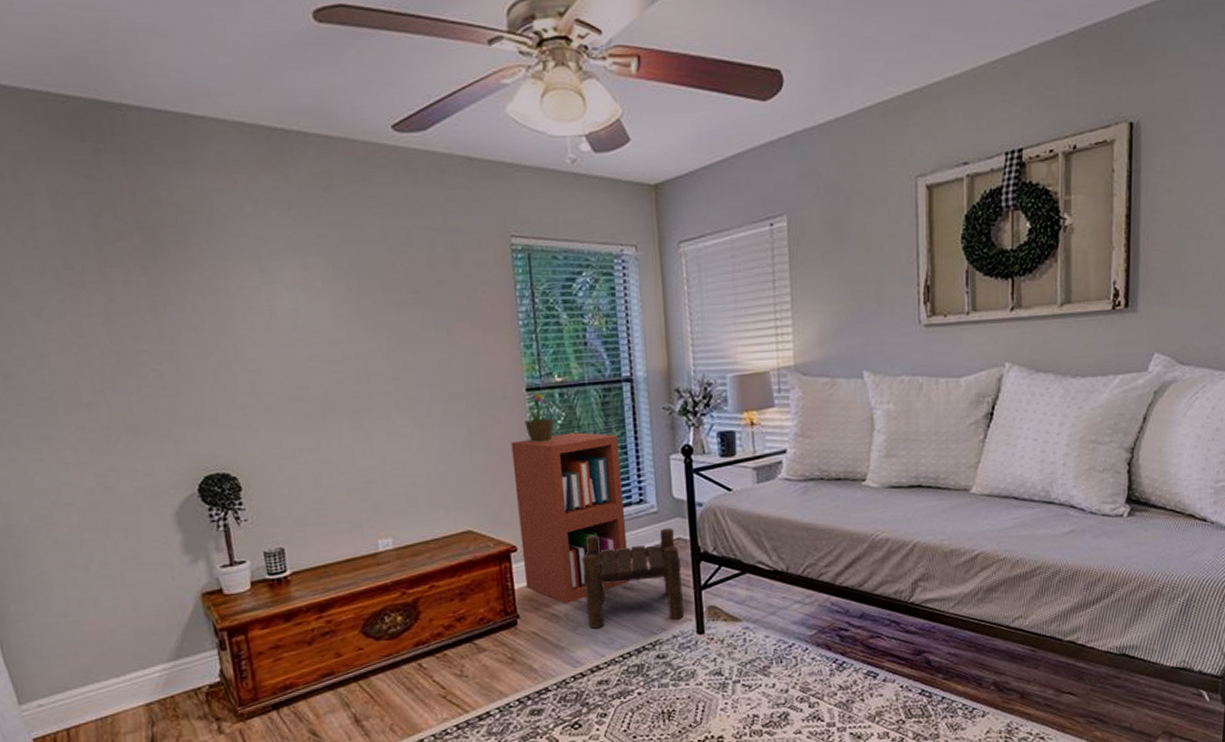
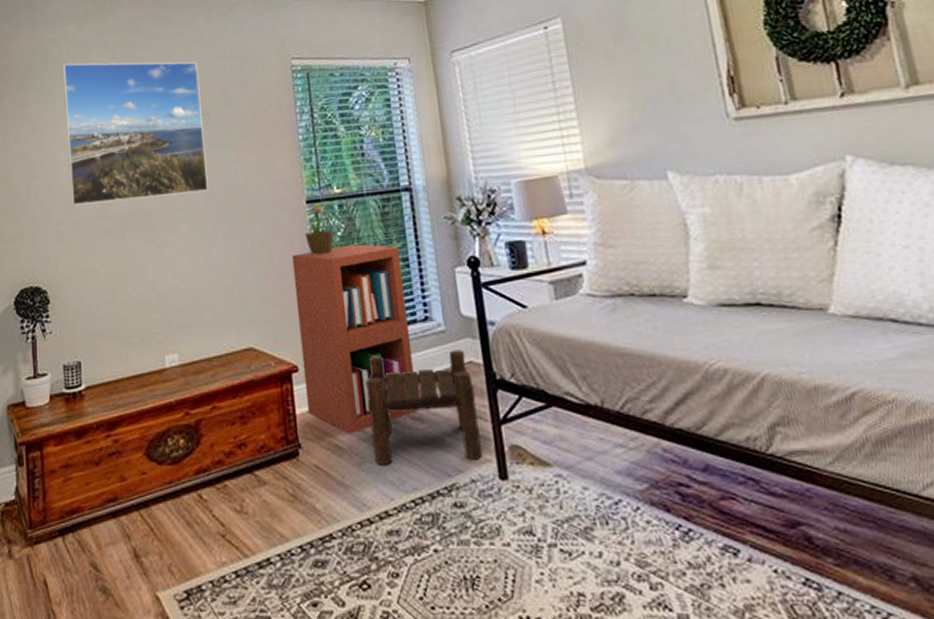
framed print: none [234,221,420,387] -> present [63,61,208,206]

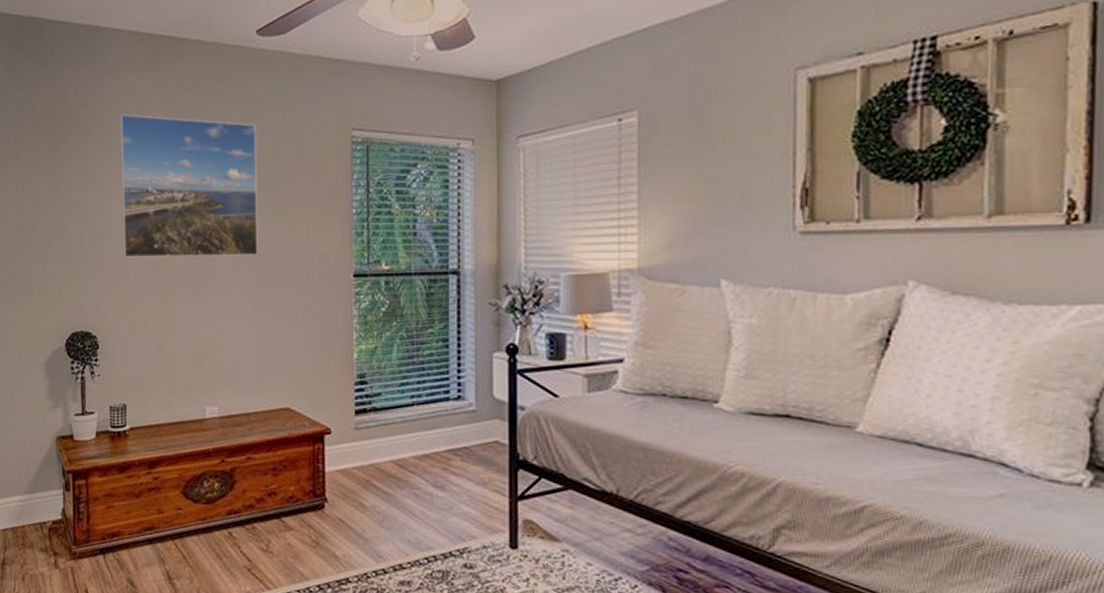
bookshelf: present [292,244,419,433] -> none [335,321,442,494]
potted plant: present [305,203,334,255] -> none [350,277,378,328]
stool: present [365,349,482,465] -> none [393,427,496,529]

